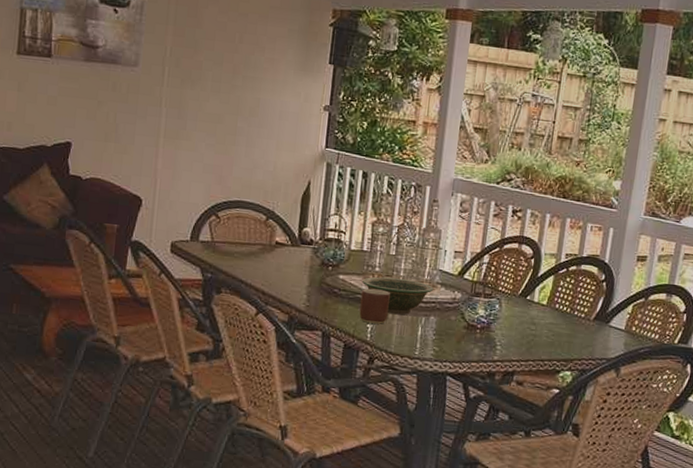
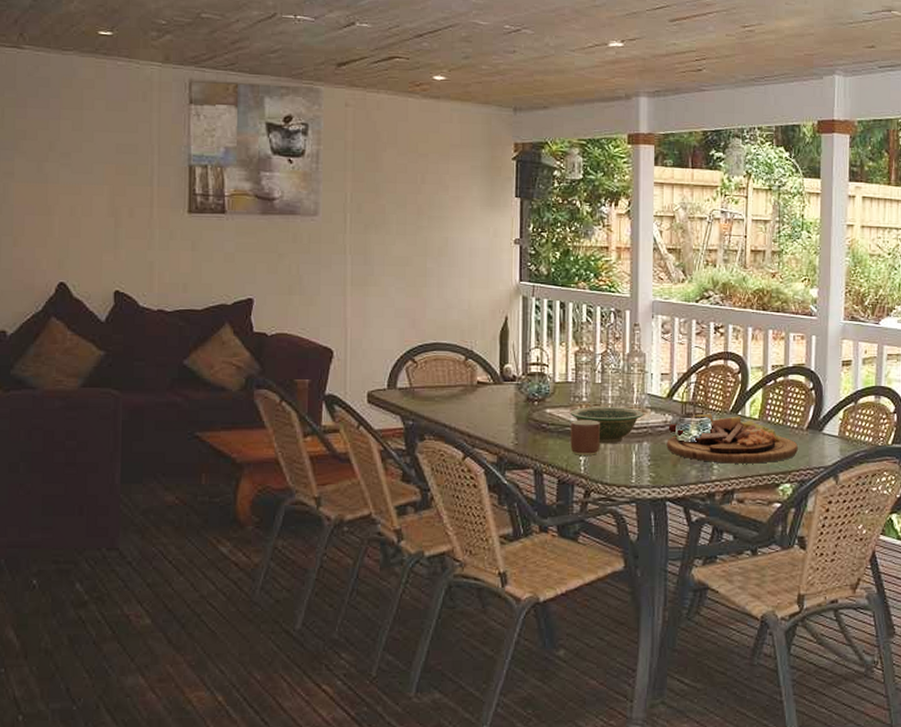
food platter: none [452,294,583,350] -> present [667,413,798,464]

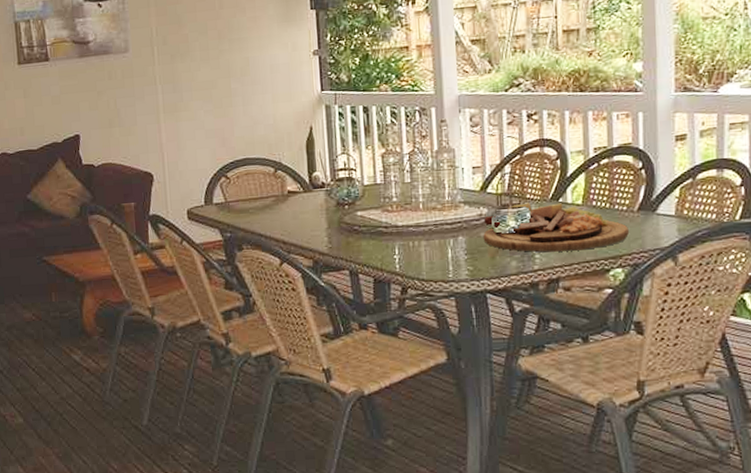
bowl: present [570,406,644,444] -> none [381,204,458,241]
mug: present [570,420,601,455] -> none [382,218,414,254]

